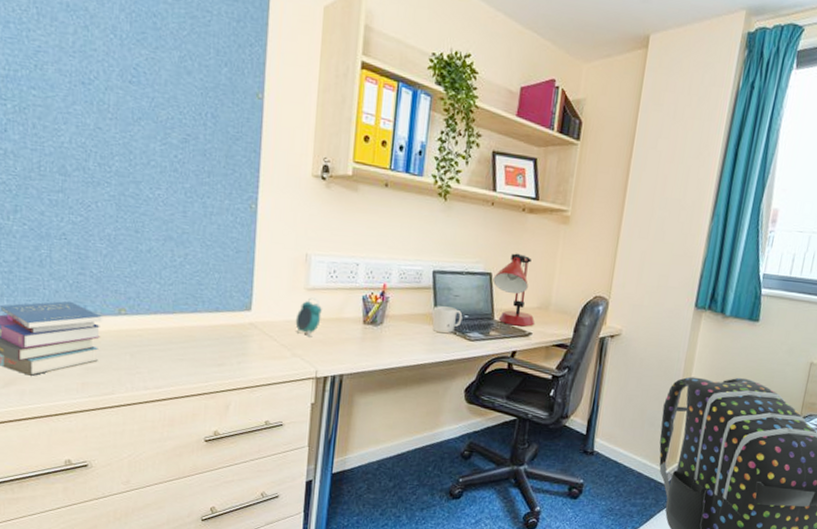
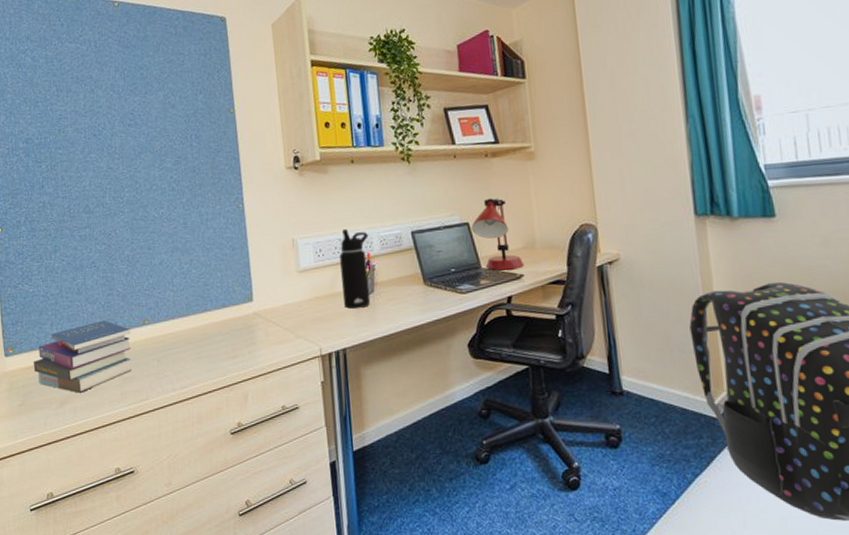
alarm clock: present [295,297,322,337] -> none [293,278,316,317]
water bottle: none [349,254,388,338] -> present [339,228,371,310]
mug: present [432,306,463,334] -> none [419,263,450,292]

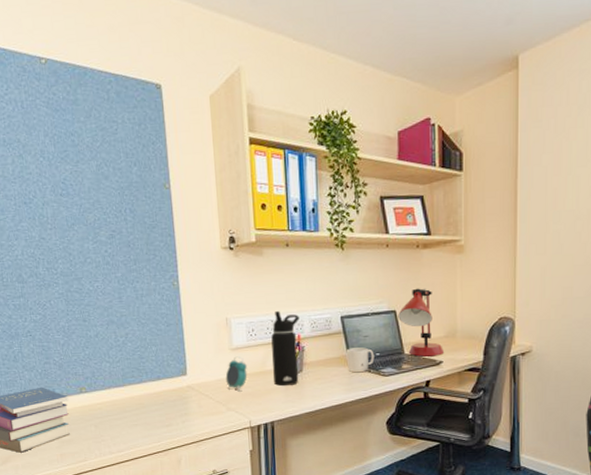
alarm clock: none [293,278,316,317] -> present [225,356,248,392]
mug: none [419,263,450,292] -> present [346,347,375,373]

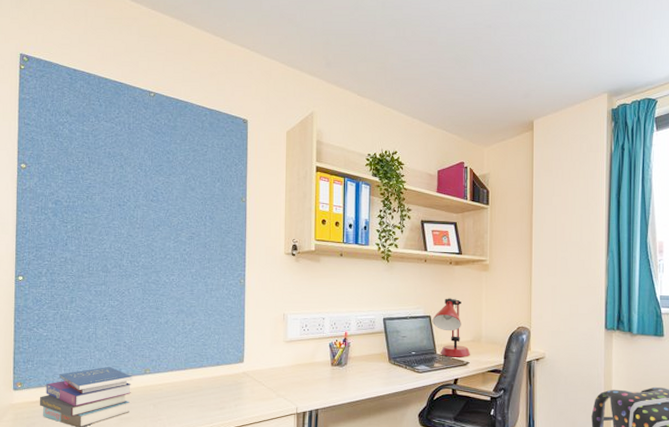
alarm clock: present [225,356,248,392] -> none [278,348,298,380]
water bottle: present [271,310,300,387] -> none [320,310,348,378]
mug: present [346,347,375,373] -> none [386,346,411,369]

